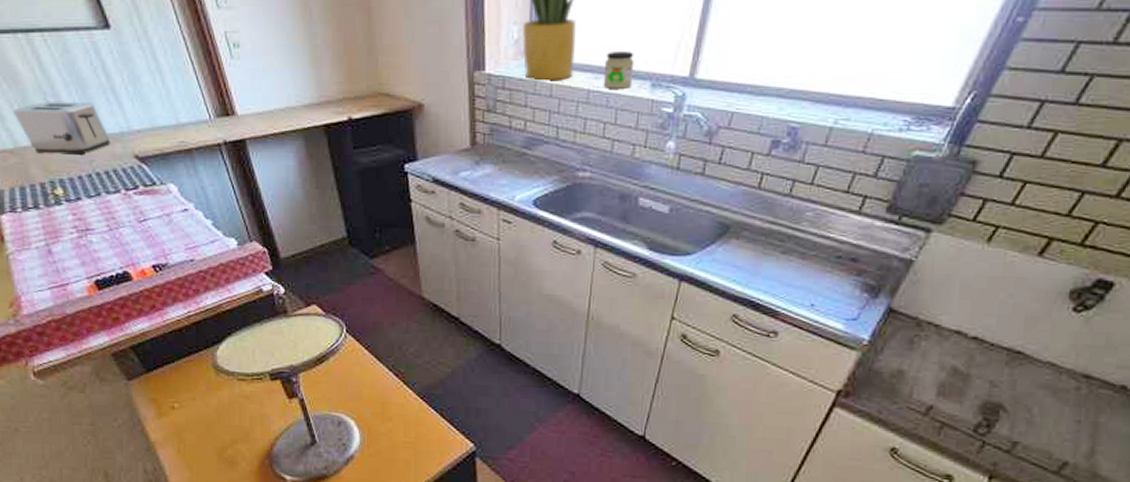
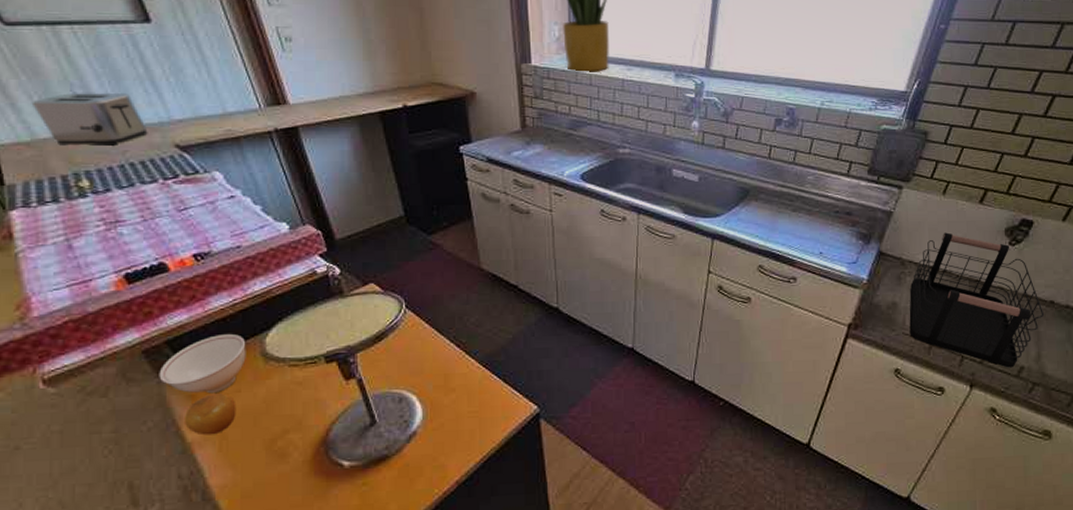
bowl: none [126,343,200,399] -> present [159,333,246,394]
fruit: none [149,399,192,437] -> present [185,393,236,436]
jar: present [603,50,634,89] -> none [634,47,660,78]
dish rack: none [916,290,1110,462] -> present [909,232,1045,368]

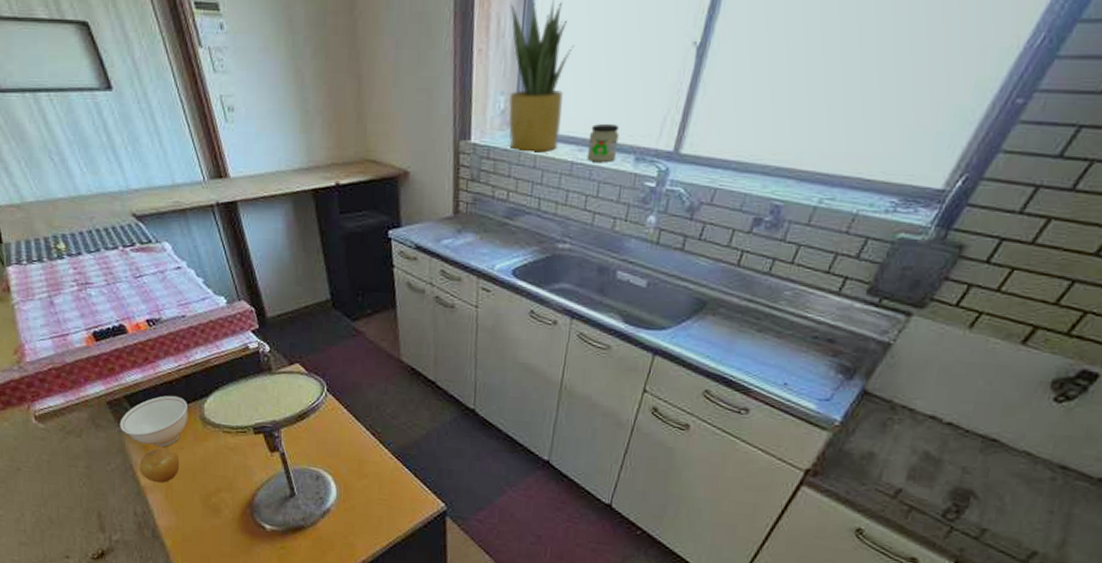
toaster: present [31,92,148,146] -> none [20,158,110,212]
jar: none [634,47,660,78] -> present [587,123,619,162]
dish rack: present [909,232,1045,368] -> none [885,376,1086,551]

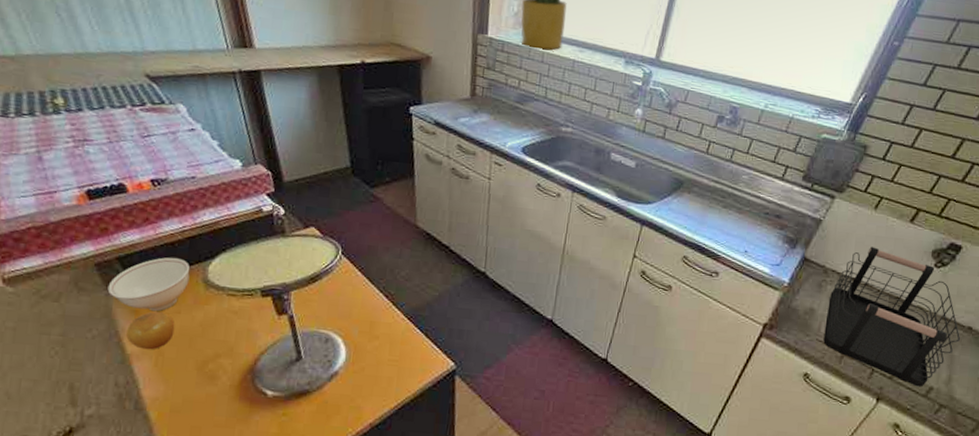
jar: present [587,123,619,162] -> none [586,31,612,63]
dish rack: none [885,376,1086,551] -> present [823,246,961,387]

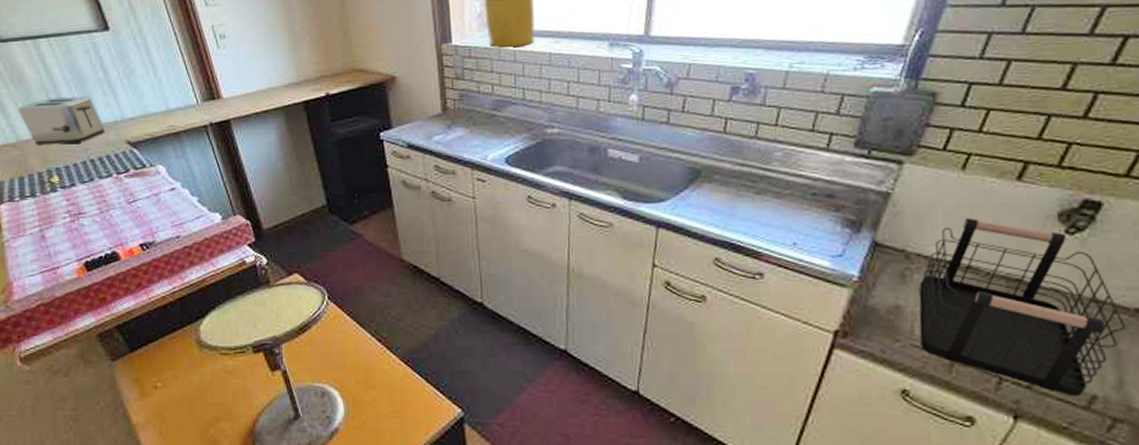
toaster: none [19,14,122,69] -> present [17,95,105,146]
bowl: present [107,257,190,312] -> none [110,320,183,378]
fruit: present [126,311,175,350] -> none [131,378,174,419]

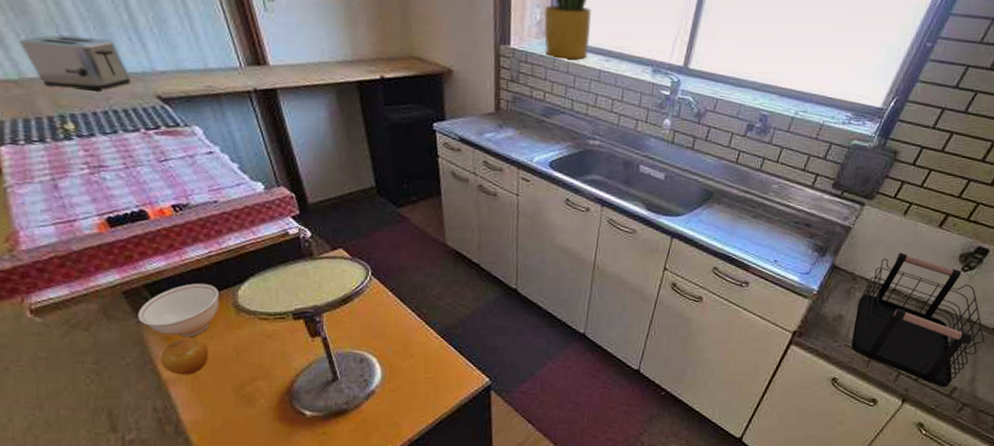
bowl: none [110,320,183,378] -> present [137,283,220,338]
fruit: none [131,378,174,419] -> present [161,337,209,375]

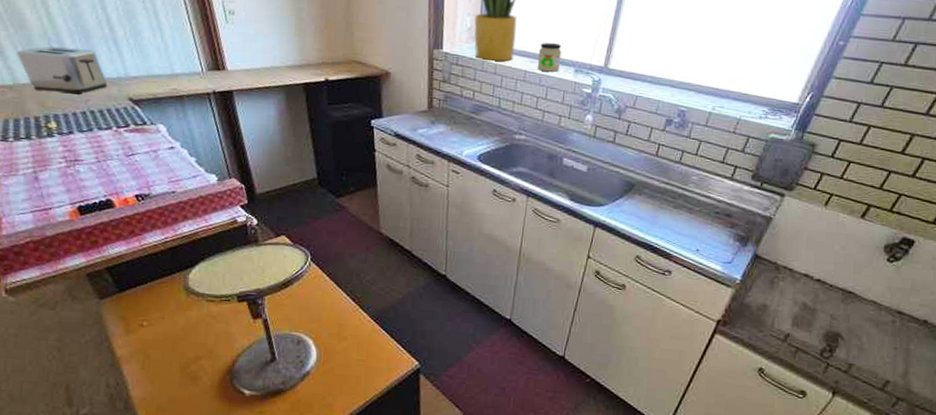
bowl: present [137,283,220,338] -> none [98,266,172,318]
fruit: present [161,337,209,375] -> none [116,317,160,353]
jar: none [612,39,639,72] -> present [537,42,562,72]
dish rack: present [851,252,985,388] -> none [777,243,916,381]

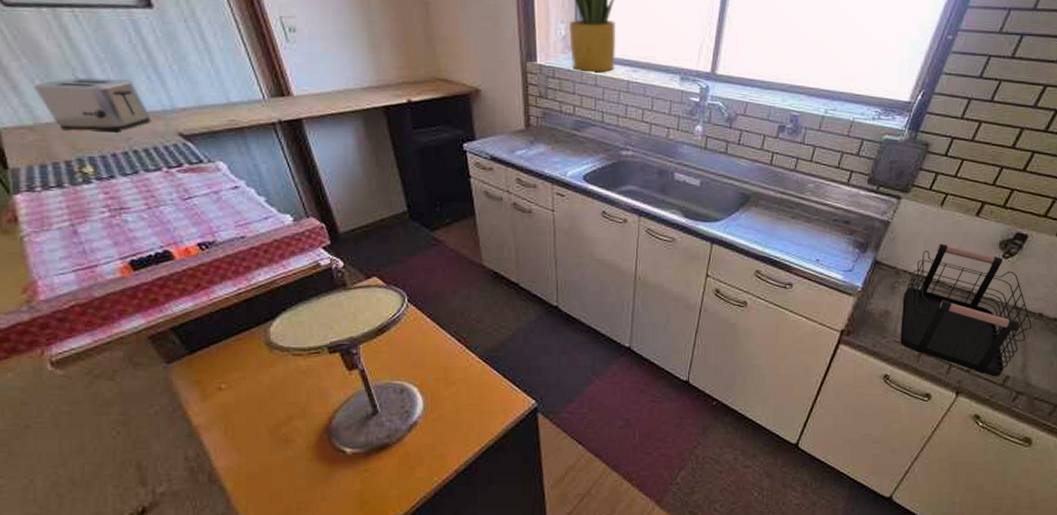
jar: present [537,42,562,72] -> none [640,48,666,81]
dish rack: none [777,243,916,381] -> present [900,243,1033,377]

